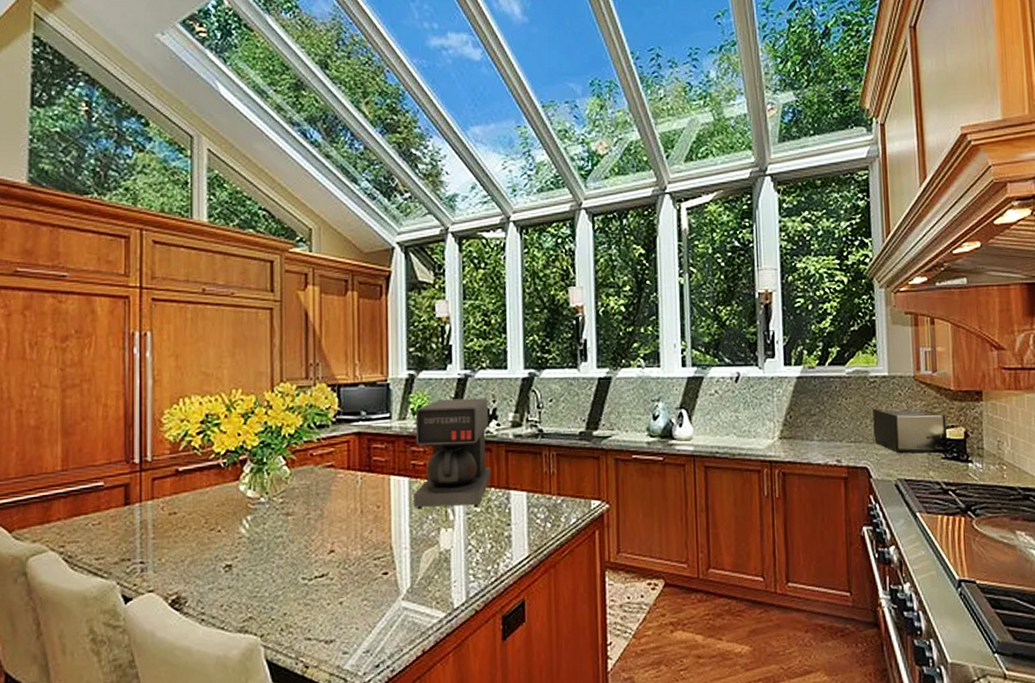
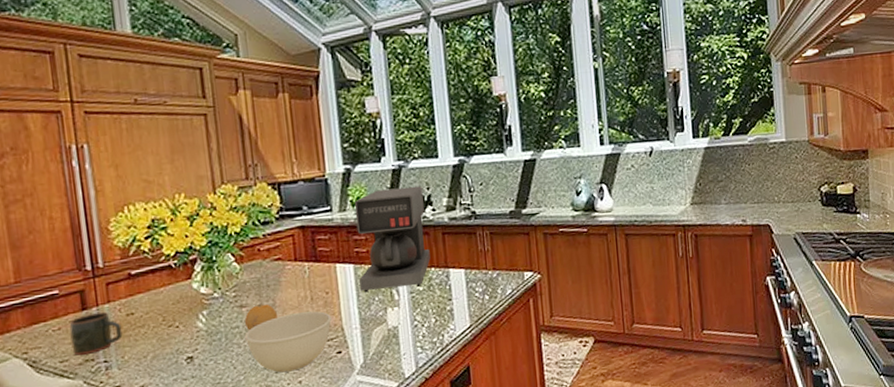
mug: none [110,509,162,554] -> present [69,312,123,356]
soup bowl: none [287,525,380,591] -> present [244,311,331,373]
fruit: none [289,513,325,542] -> present [244,304,278,331]
toaster: present [873,408,948,454] -> none [773,169,839,210]

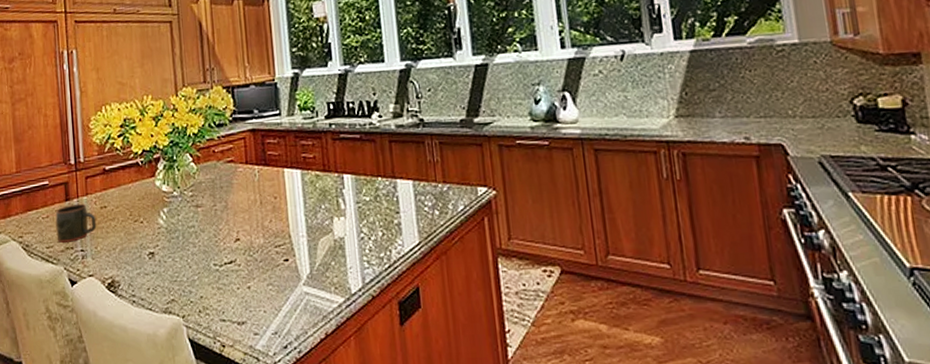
fruit: present [244,304,278,331] -> none [199,205,230,231]
soup bowl: present [244,311,331,373] -> none [199,215,279,276]
coffee maker: present [354,186,431,293] -> none [302,91,377,200]

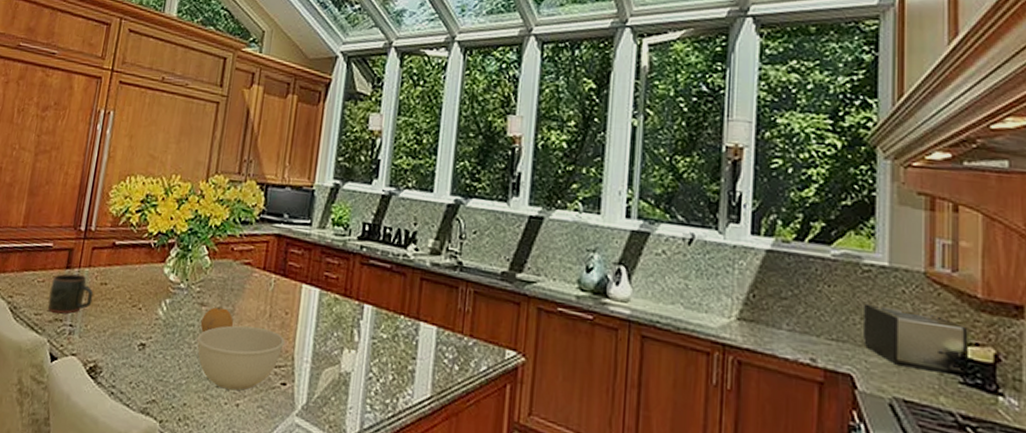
fruit: none [199,205,230,231] -> present [200,307,234,333]
soup bowl: none [199,215,279,276] -> present [196,325,285,391]
toaster: none [783,77,882,127] -> present [863,305,968,377]

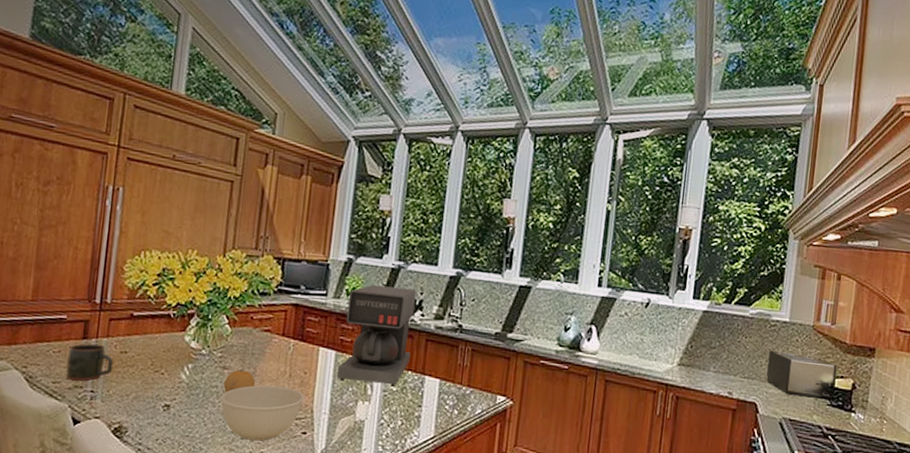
coffee maker: none [321,213,409,333] -> present [337,285,416,387]

